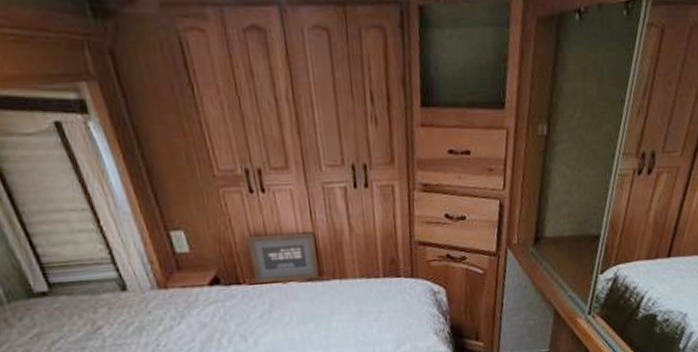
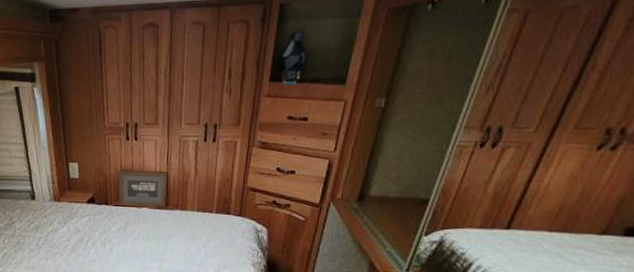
vase: none [429,43,460,111] -> present [280,32,308,85]

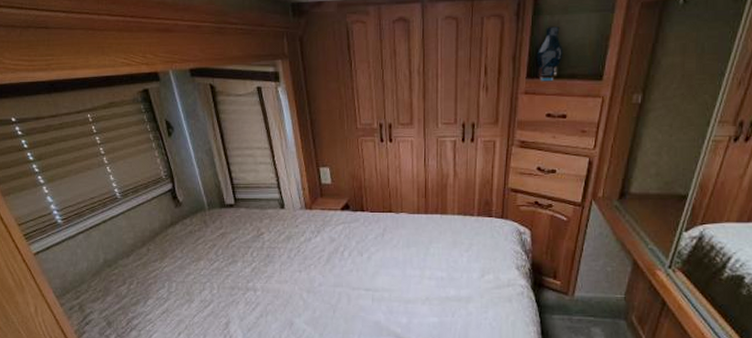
picture frame: present [118,171,167,208] -> none [373,174,426,213]

